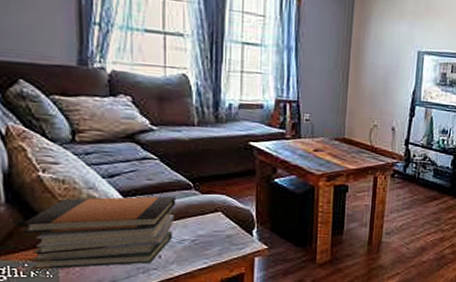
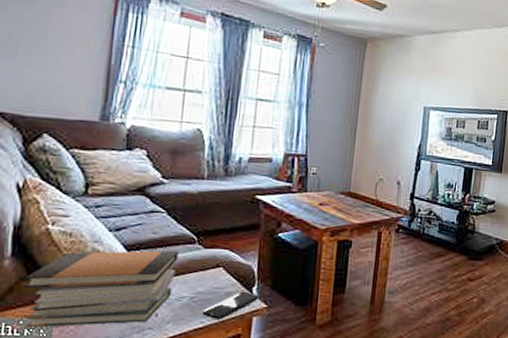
smartphone: none [205,234,259,260] -> present [203,291,259,319]

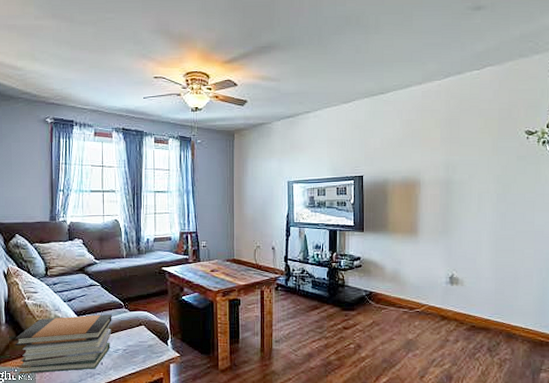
smartphone: present [203,291,259,319] -> none [134,344,173,366]

